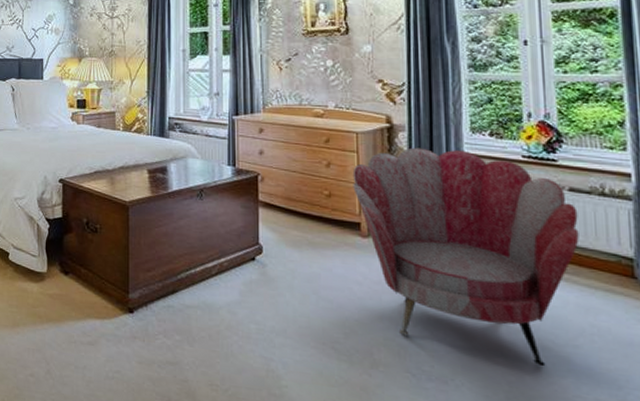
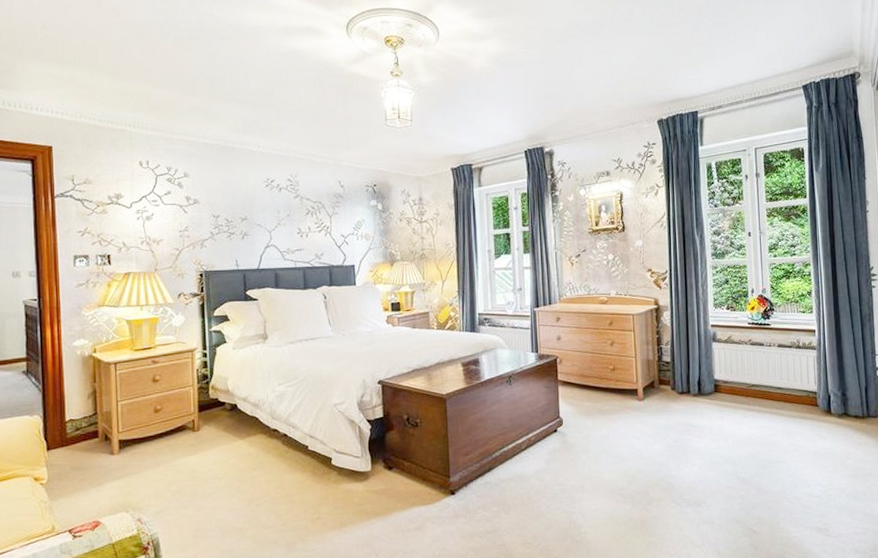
armchair: present [352,147,579,367] -> none [631,322,784,481]

